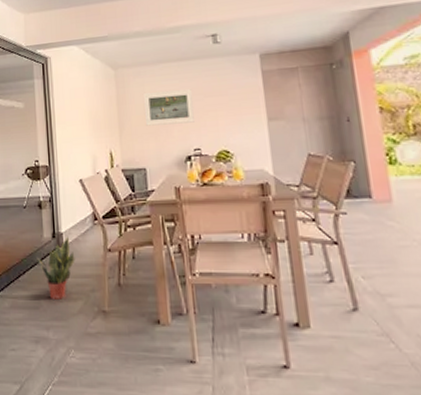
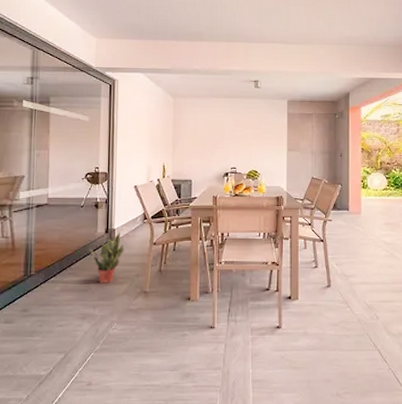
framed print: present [143,89,194,126] -> none [194,120,234,147]

